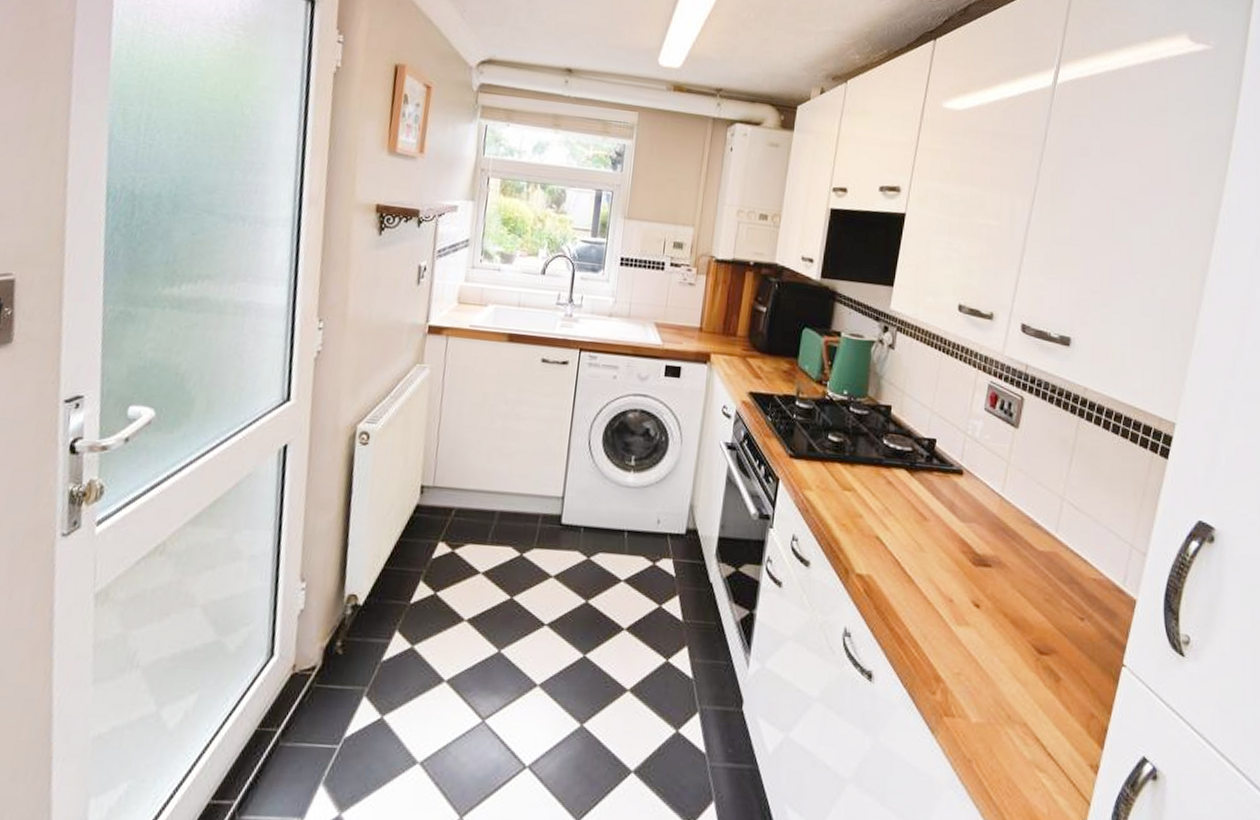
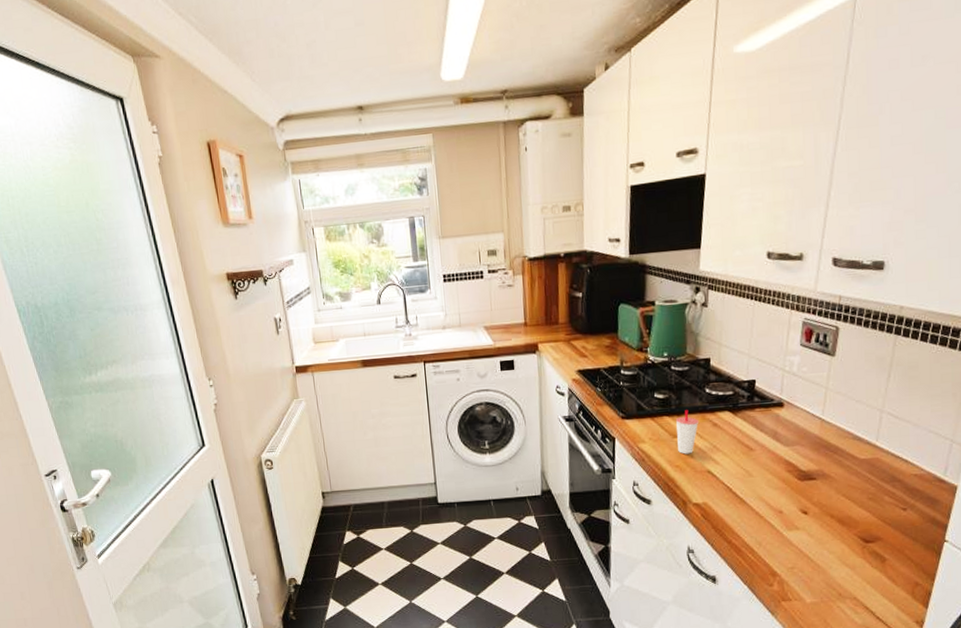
cup: none [846,460,872,513] -> present [675,410,698,454]

